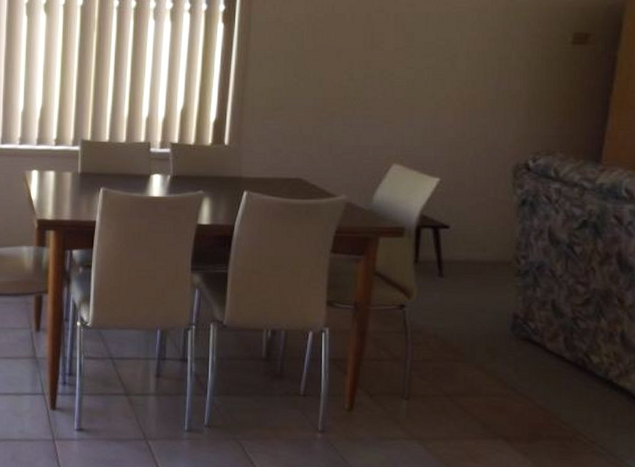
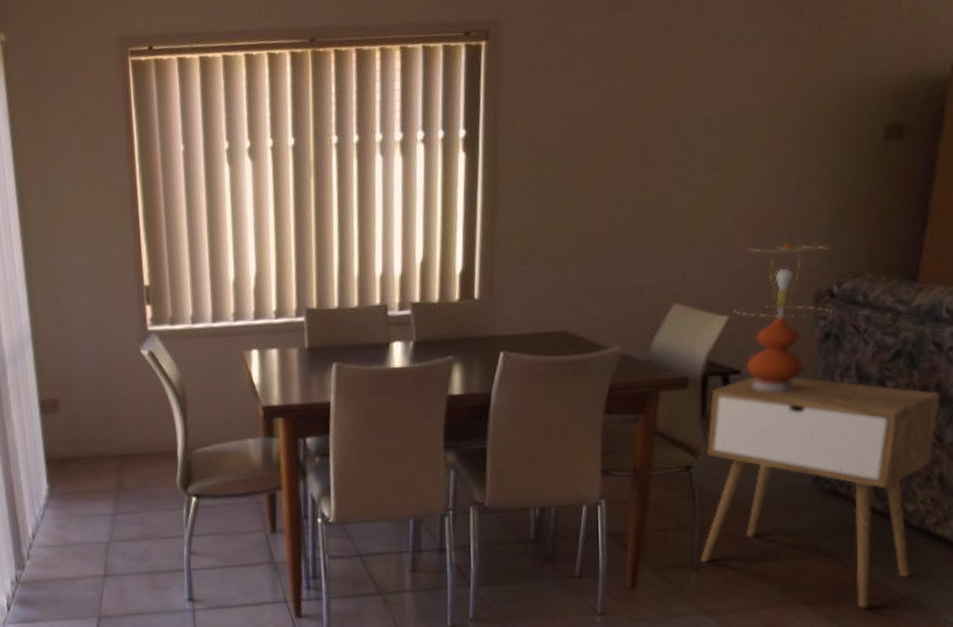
nightstand: none [411,232,622,448] -> present [701,376,941,609]
table lamp: none [443,121,528,247] -> present [733,242,833,392]

